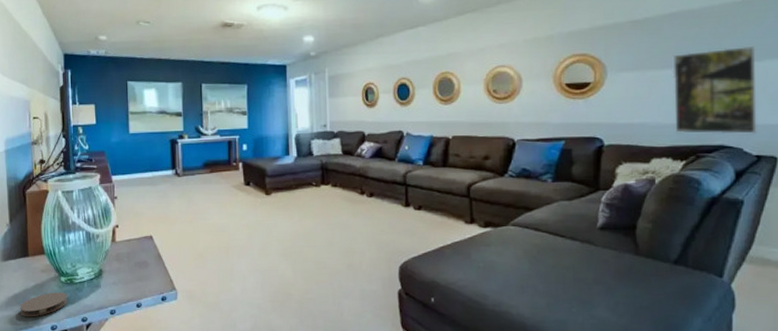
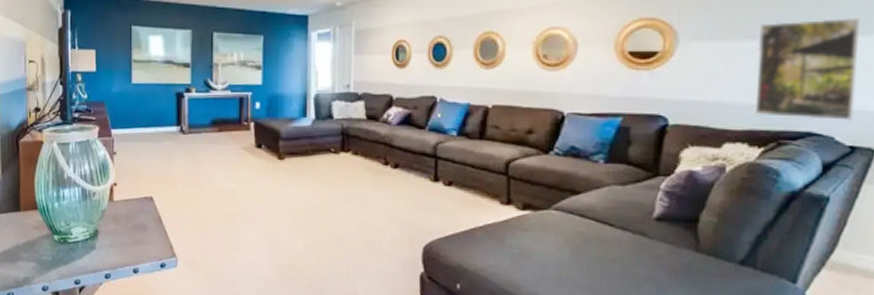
coaster: present [20,292,68,317] -> none [10,250,61,276]

